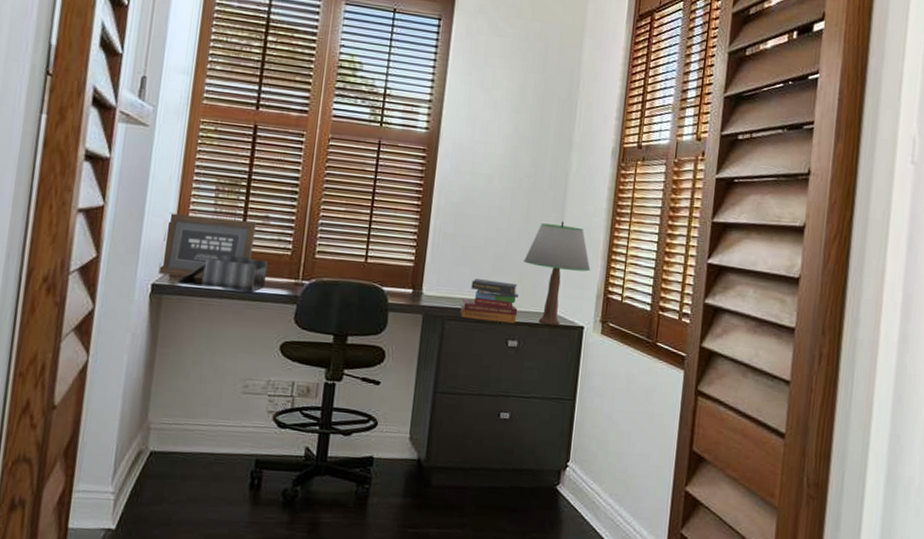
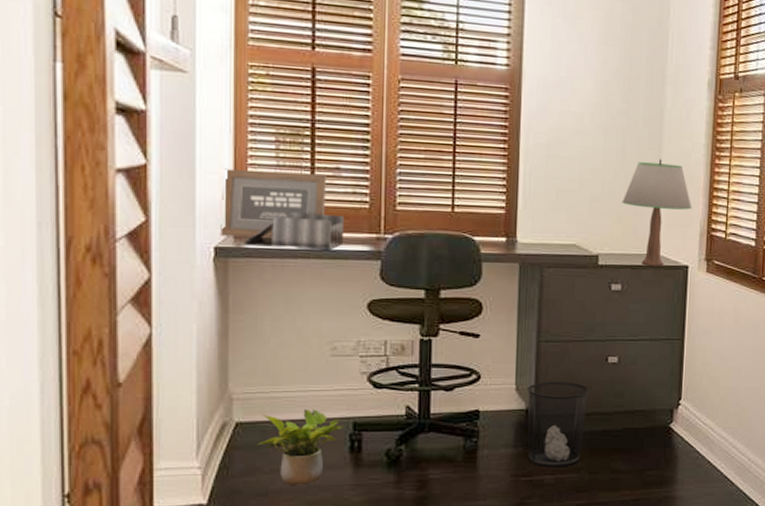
potted plant: none [167,443,248,518] -> present [258,409,345,485]
waste bin: none [415,433,480,522] -> present [526,381,589,468]
books: present [460,279,518,324] -> none [558,223,619,267]

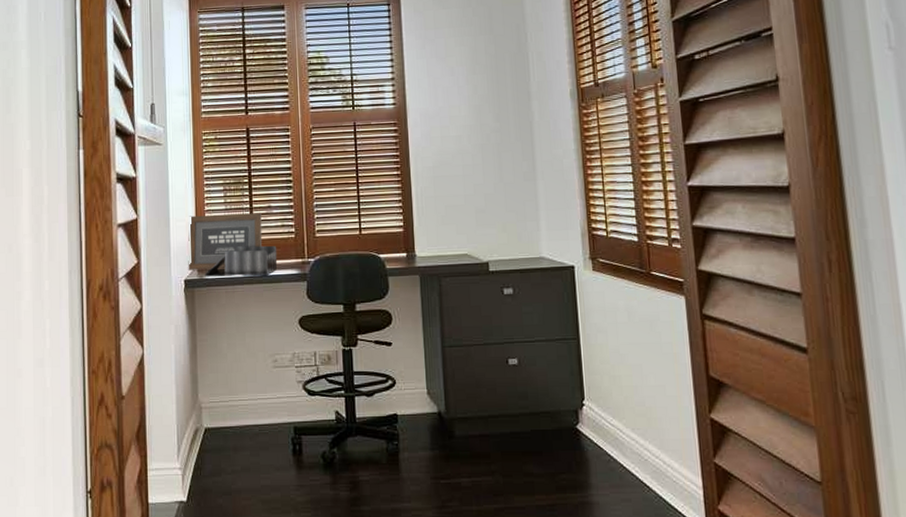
potted plant: present [258,409,345,485] -> none [222,416,288,485]
waste bin: present [526,381,589,468] -> none [437,385,495,470]
table lamp: present [622,158,692,268] -> none [504,167,571,270]

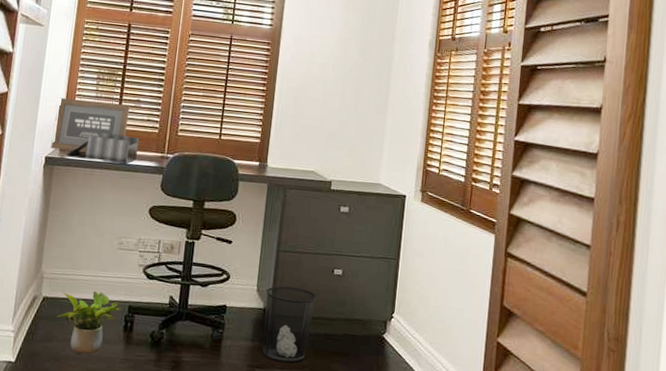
potted plant: none [222,416,288,485] -> present [57,291,122,355]
waste bin: none [437,385,495,470] -> present [262,286,317,364]

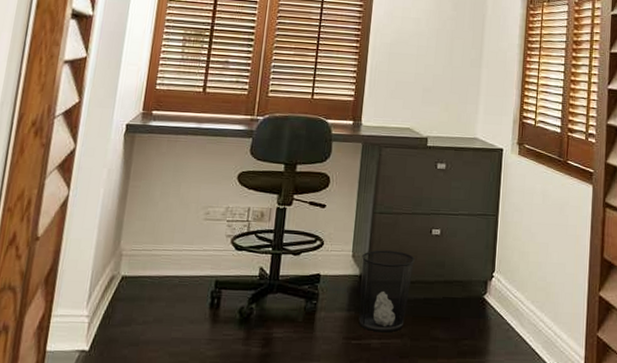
picture frame: present [50,97,130,152] -> none [132,61,218,118]
potted plant: present [57,291,122,355] -> none [137,267,209,337]
desk organizer: present [66,133,140,164] -> none [149,97,228,129]

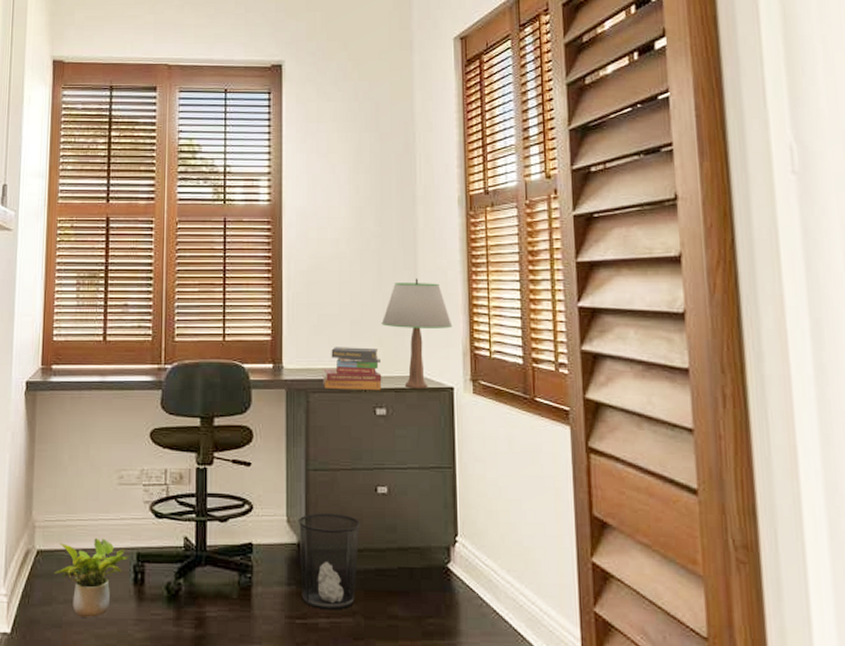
potted plant: none [137,267,209,337] -> present [55,538,130,618]
books: none [394,110,445,149] -> present [322,347,382,391]
table lamp: none [449,56,507,150] -> present [381,277,453,390]

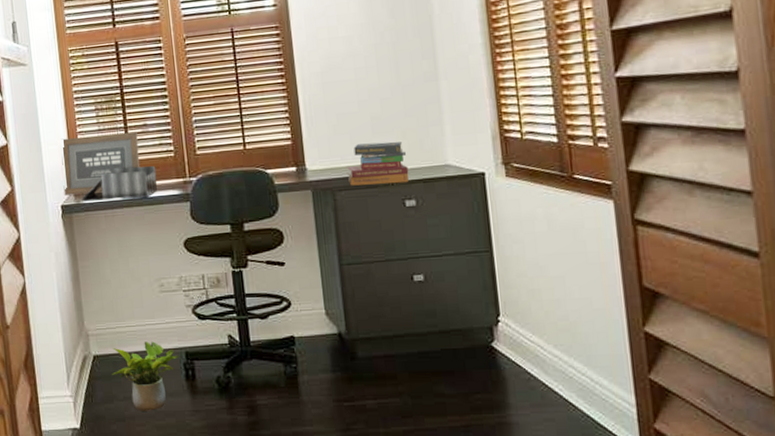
picture frame: none [31,310,117,372] -> present [61,131,140,196]
desk organizer: none [49,347,131,382] -> present [82,165,158,201]
waste bin: present [297,513,360,610] -> none [336,303,400,392]
table lamp: present [381,277,453,390] -> none [403,66,479,179]

